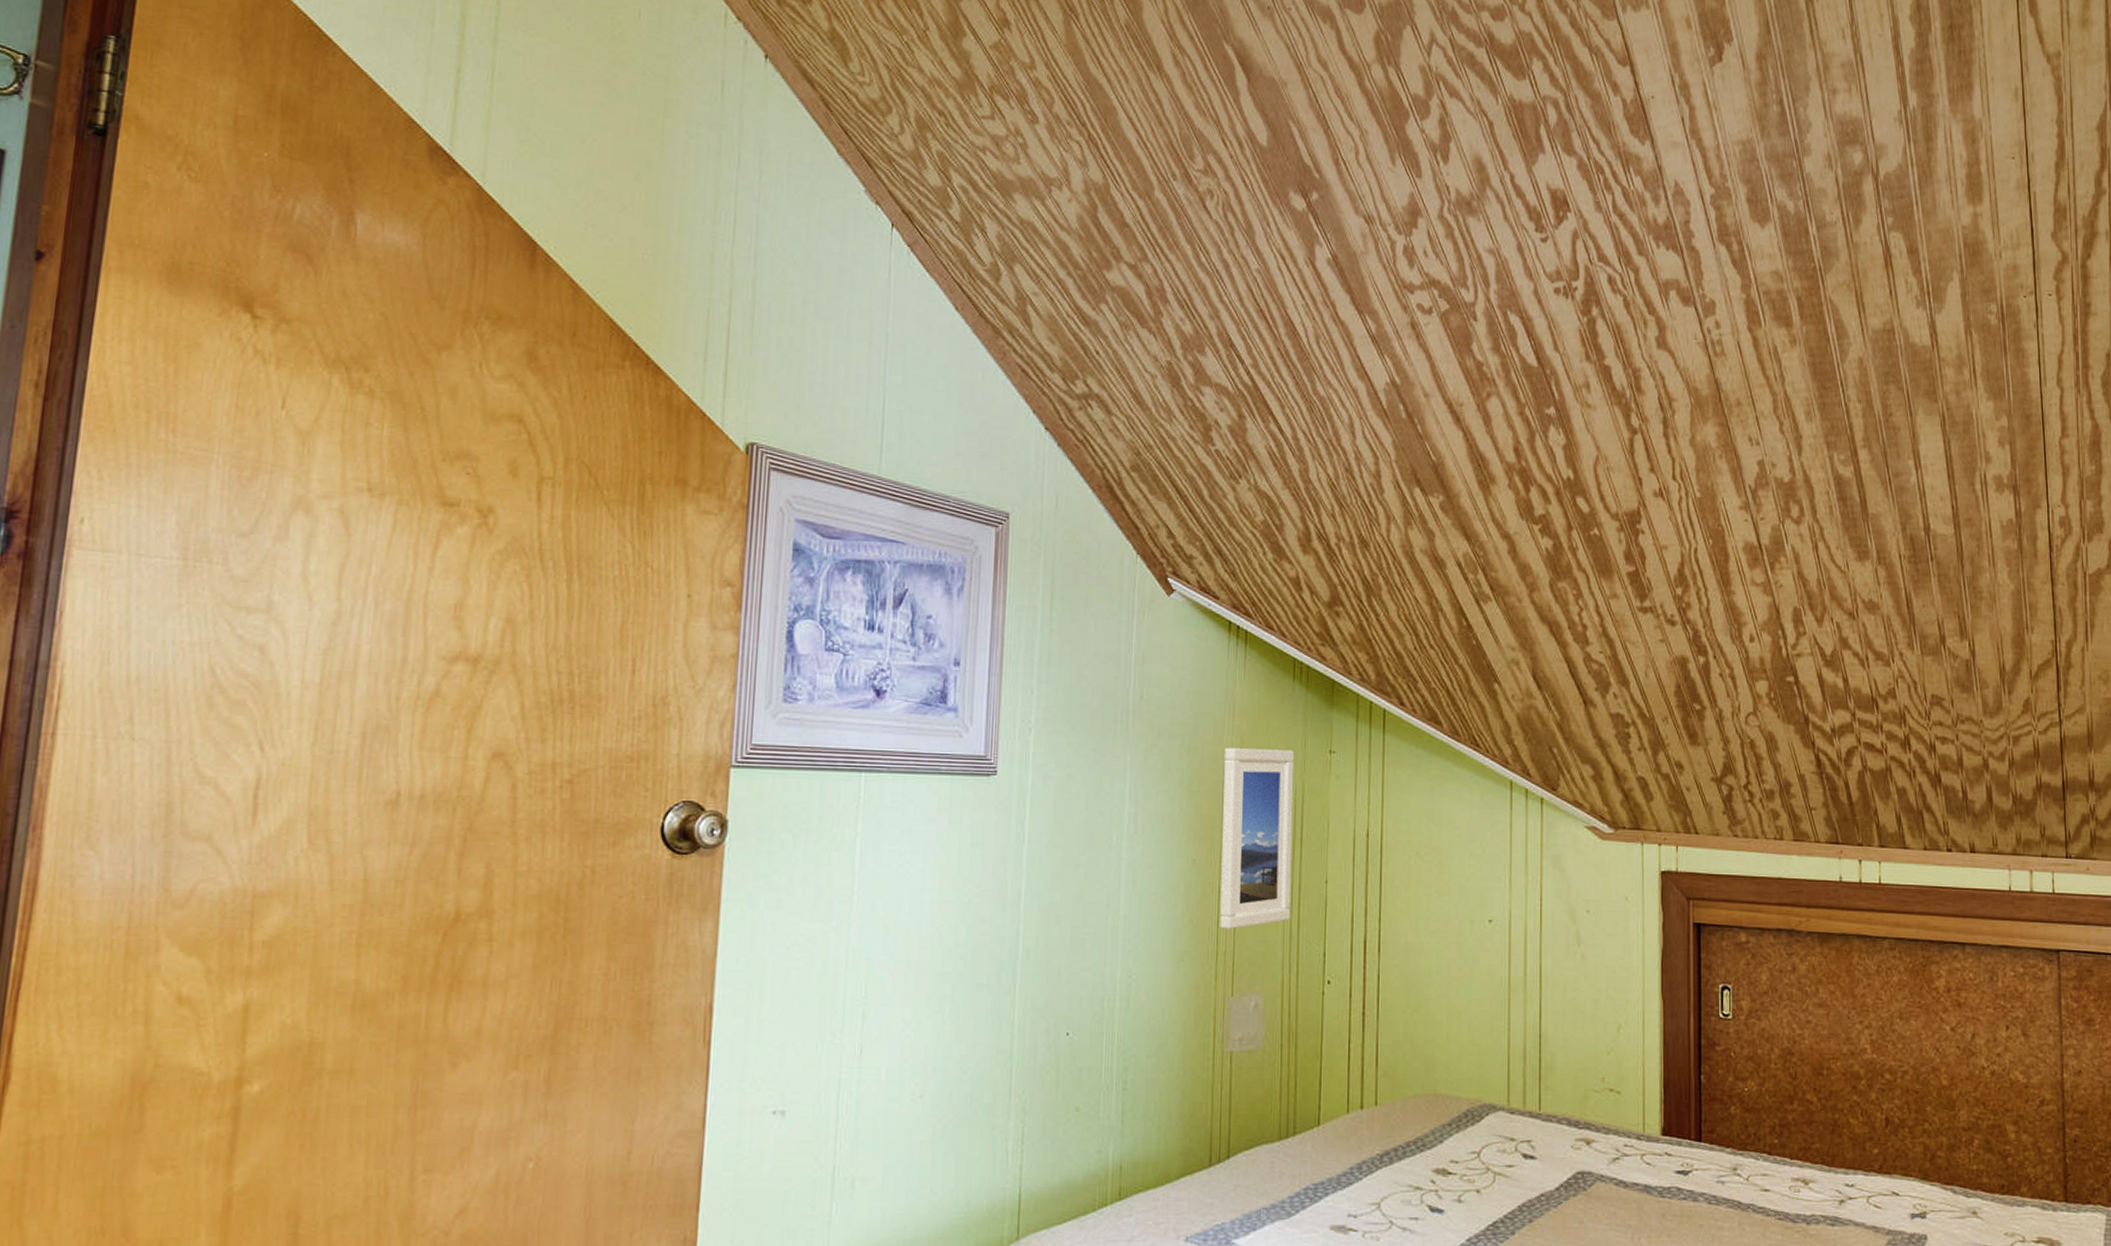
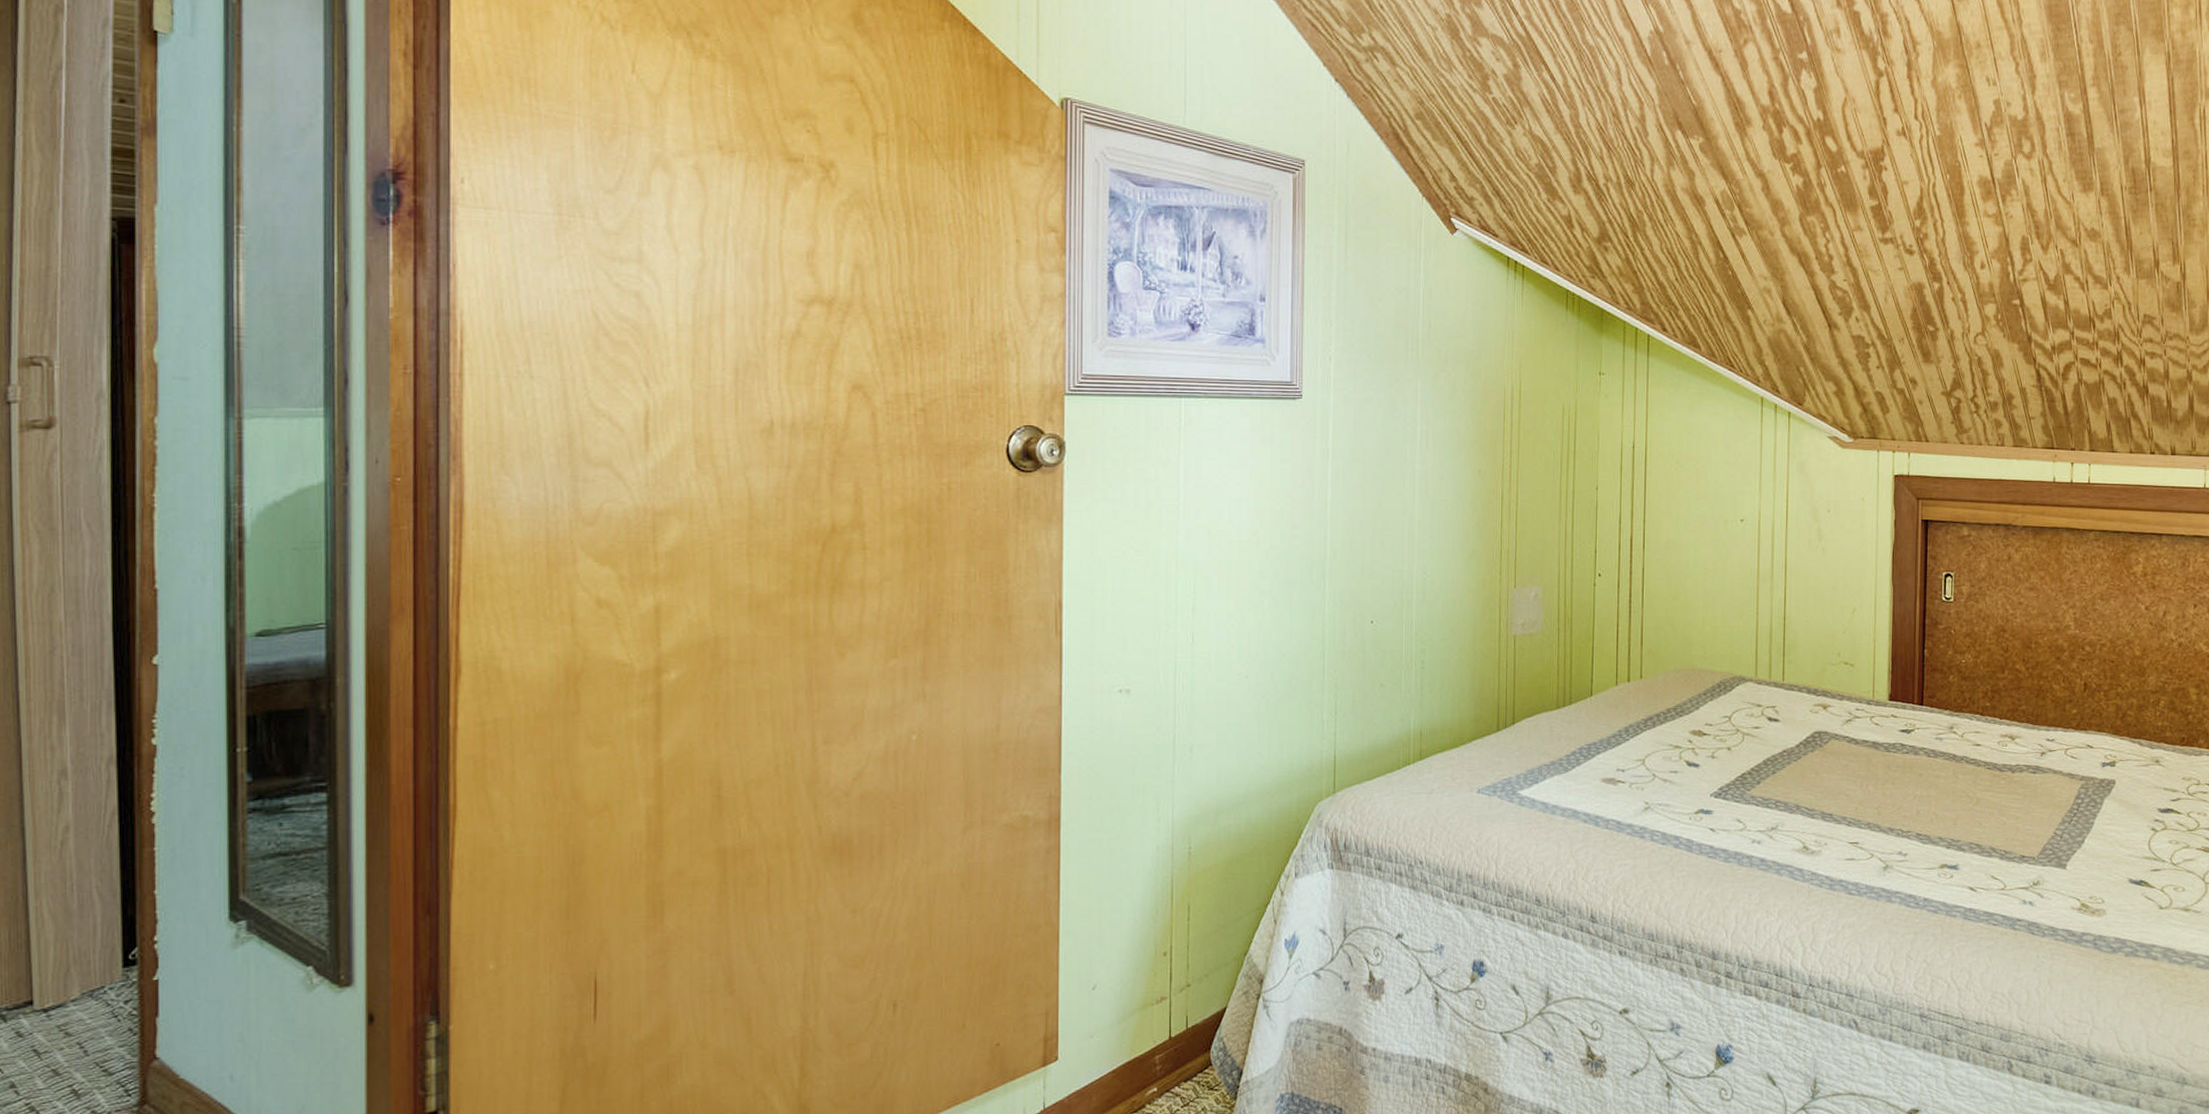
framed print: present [1219,748,1295,929] -> none [1502,371,1568,530]

